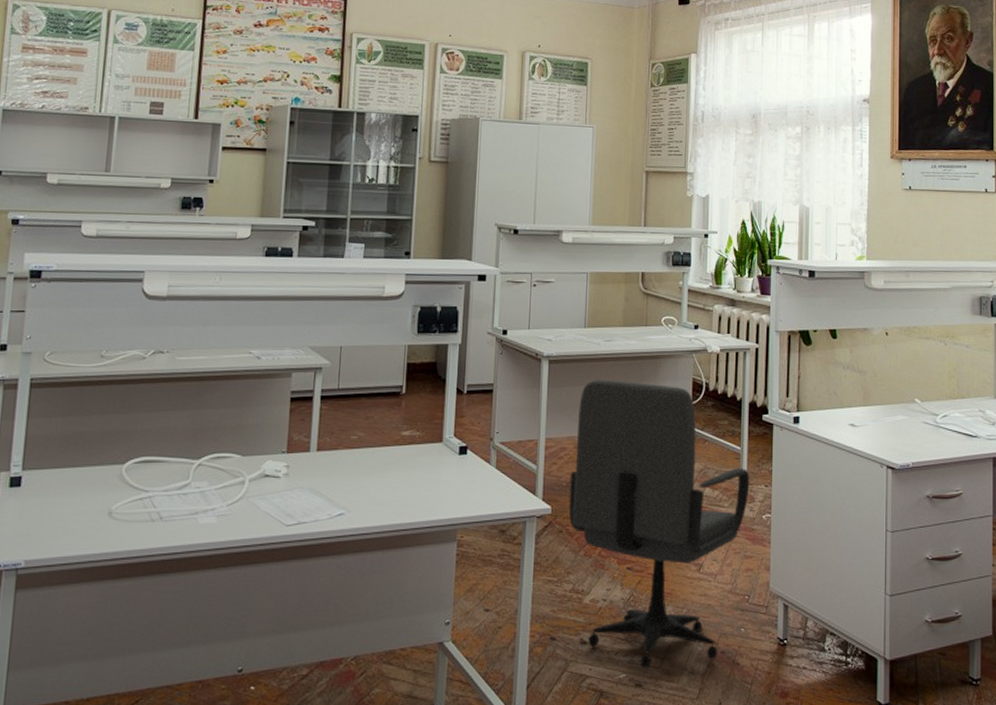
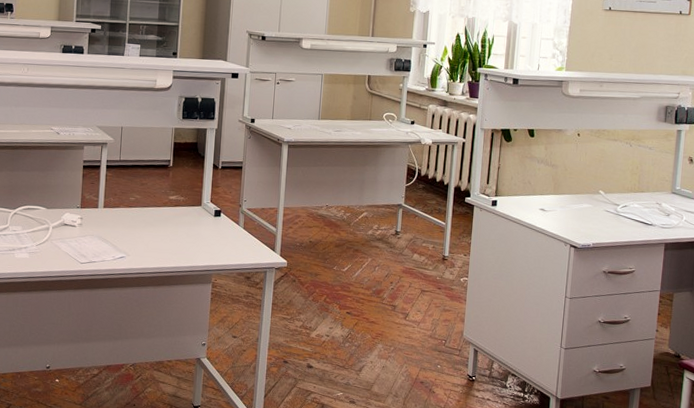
office chair: present [568,379,750,669] -> none [301,162,452,390]

